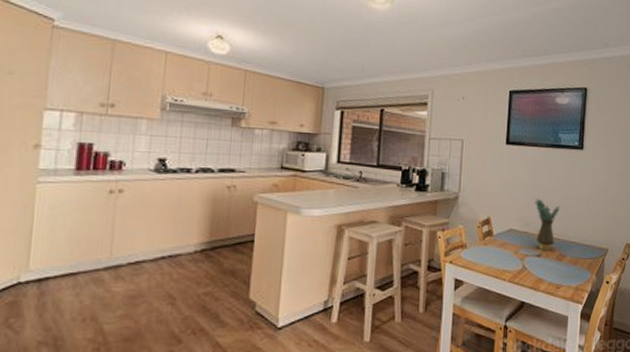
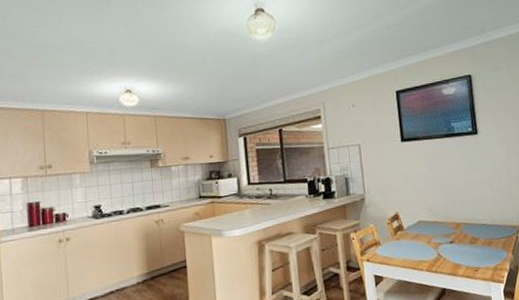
vase: present [535,198,560,251] -> none [438,188,465,237]

